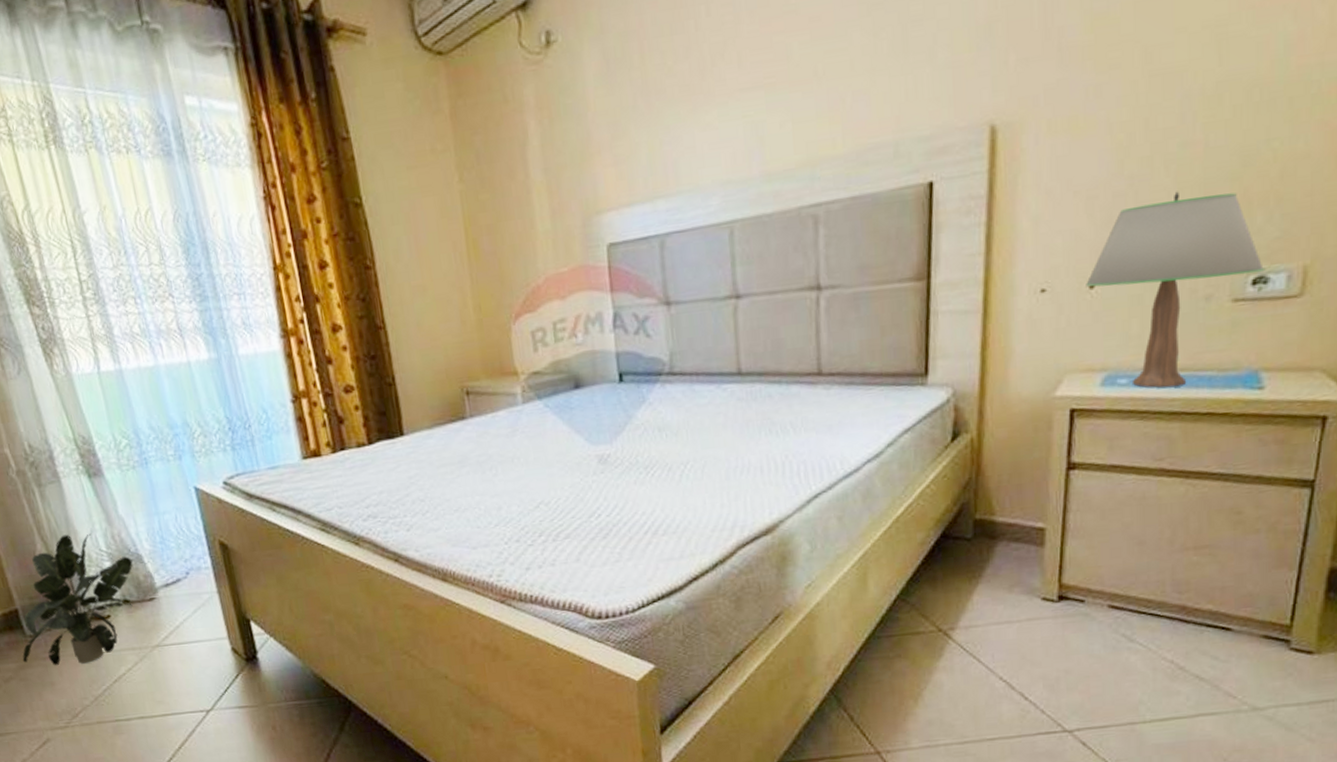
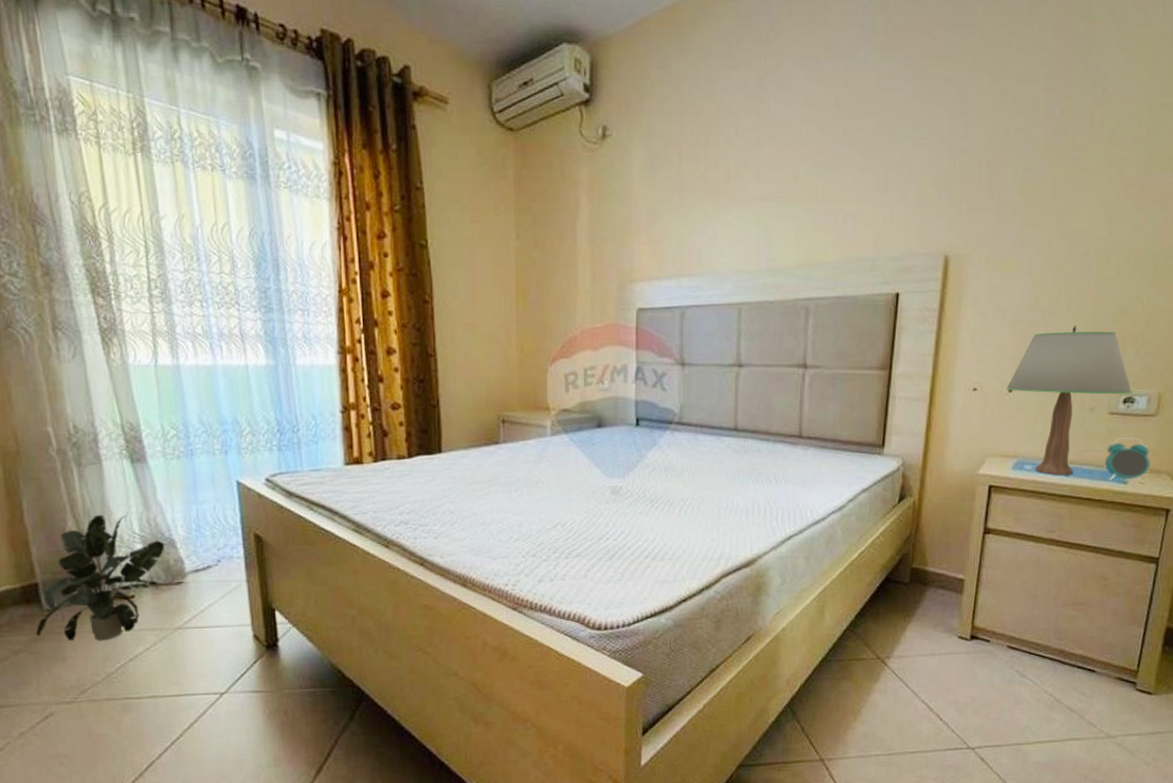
alarm clock: none [1230,328,1295,388] -> present [1105,436,1150,484]

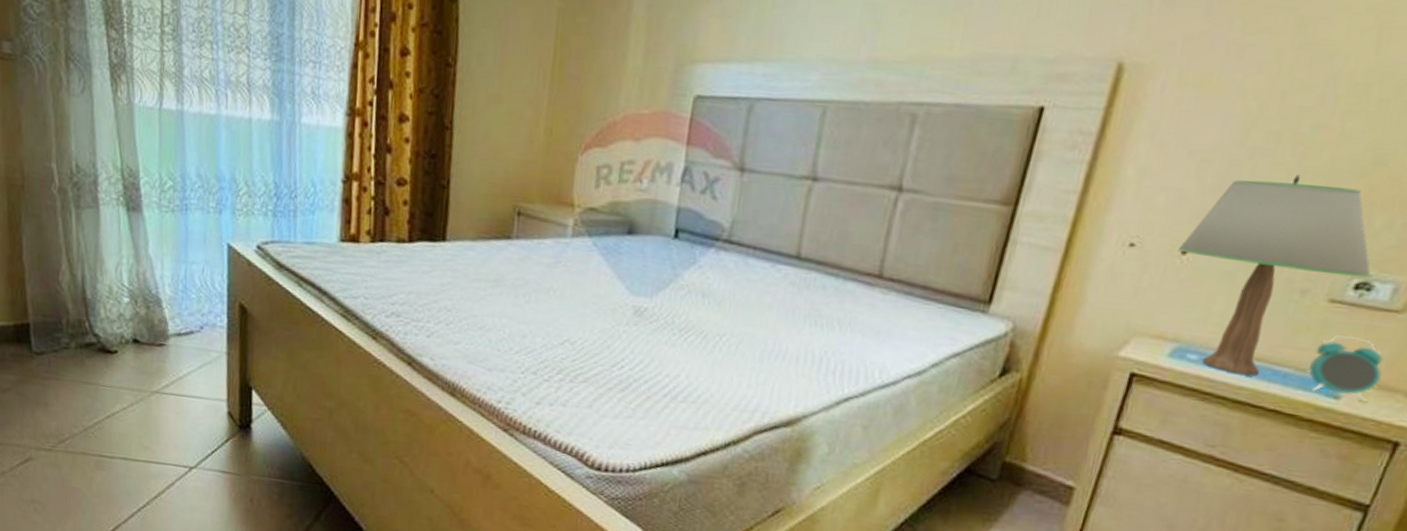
potted plant: present [35,514,165,642] -> none [23,261,151,393]

